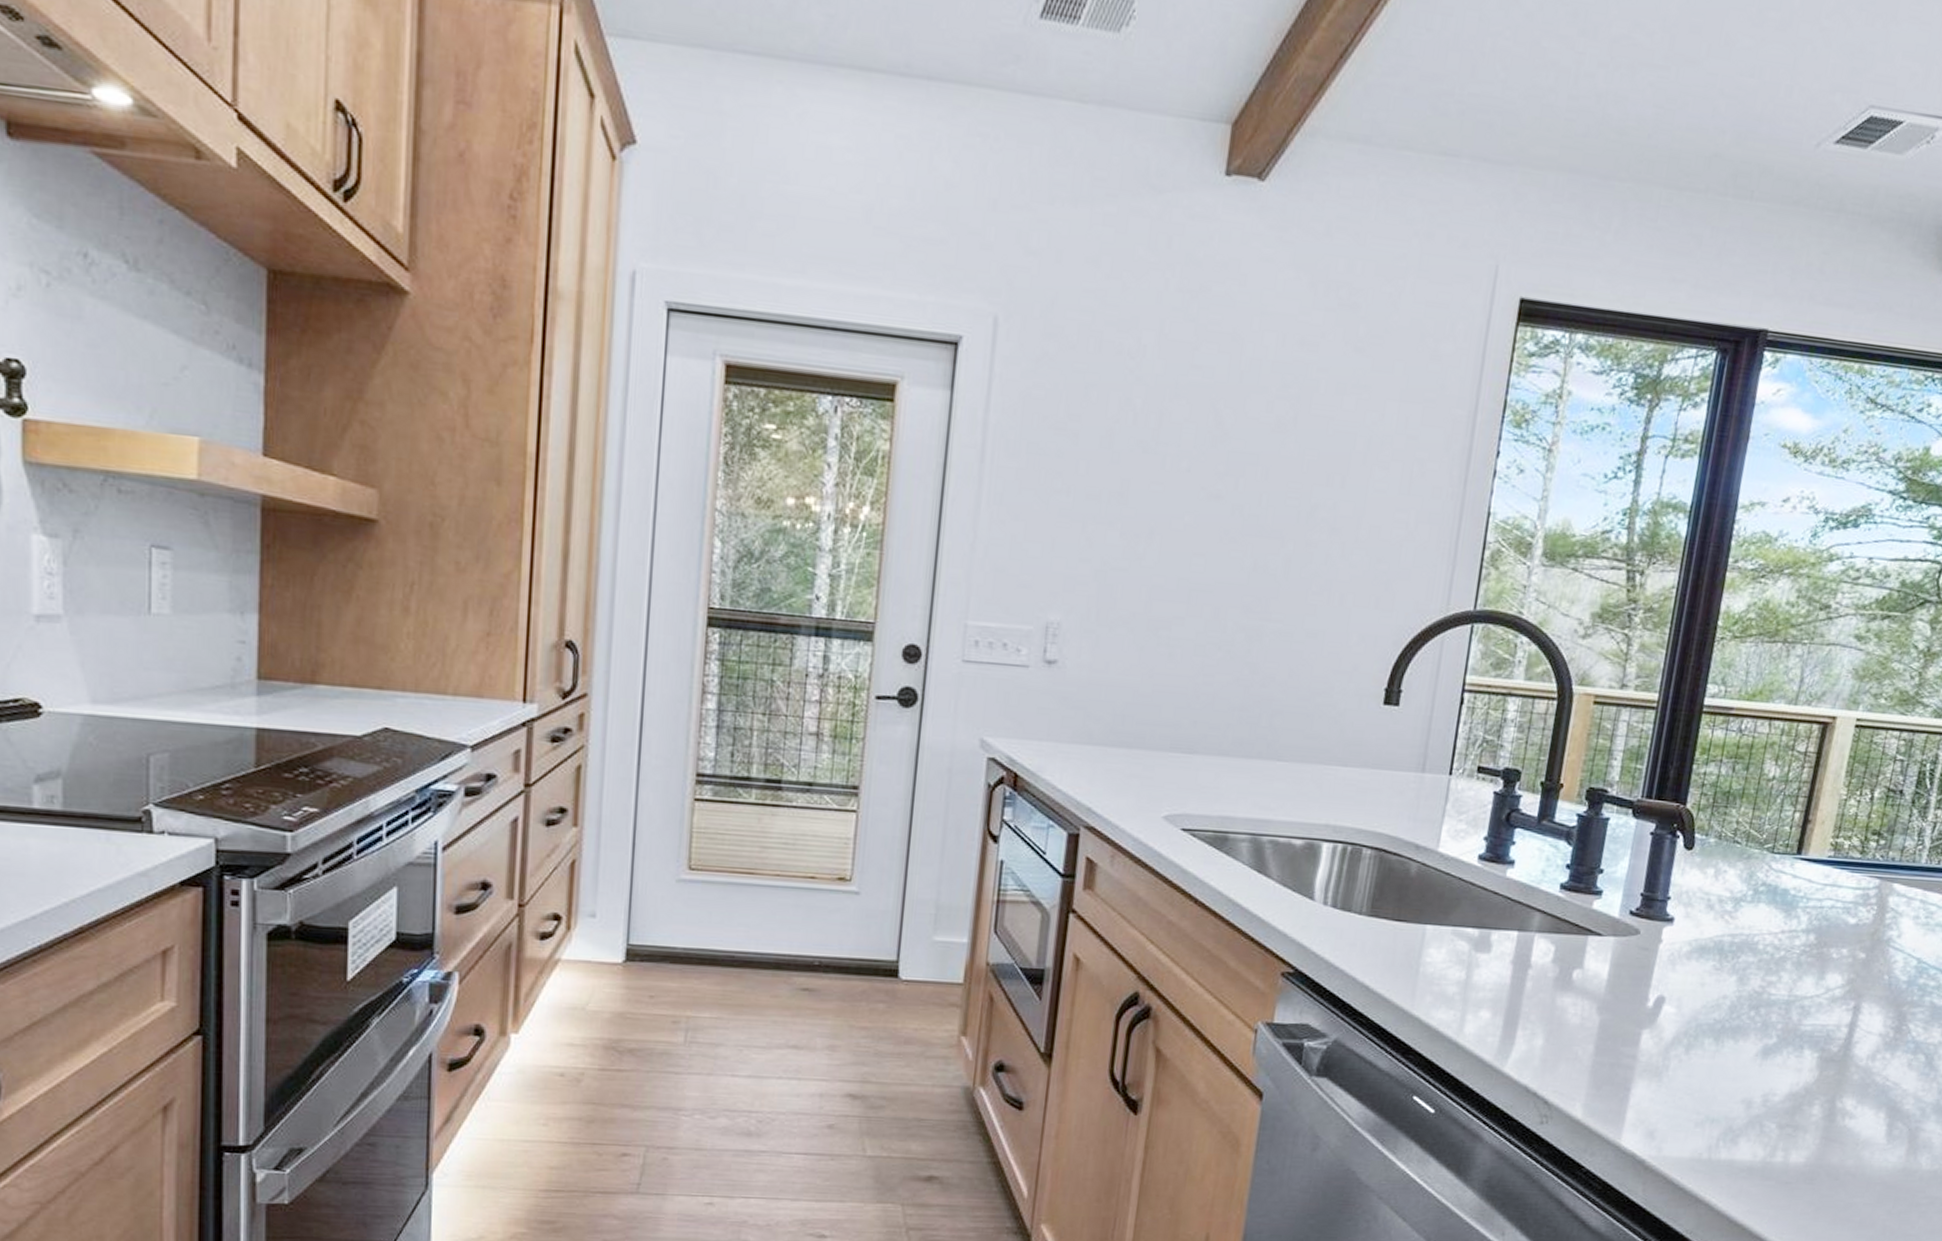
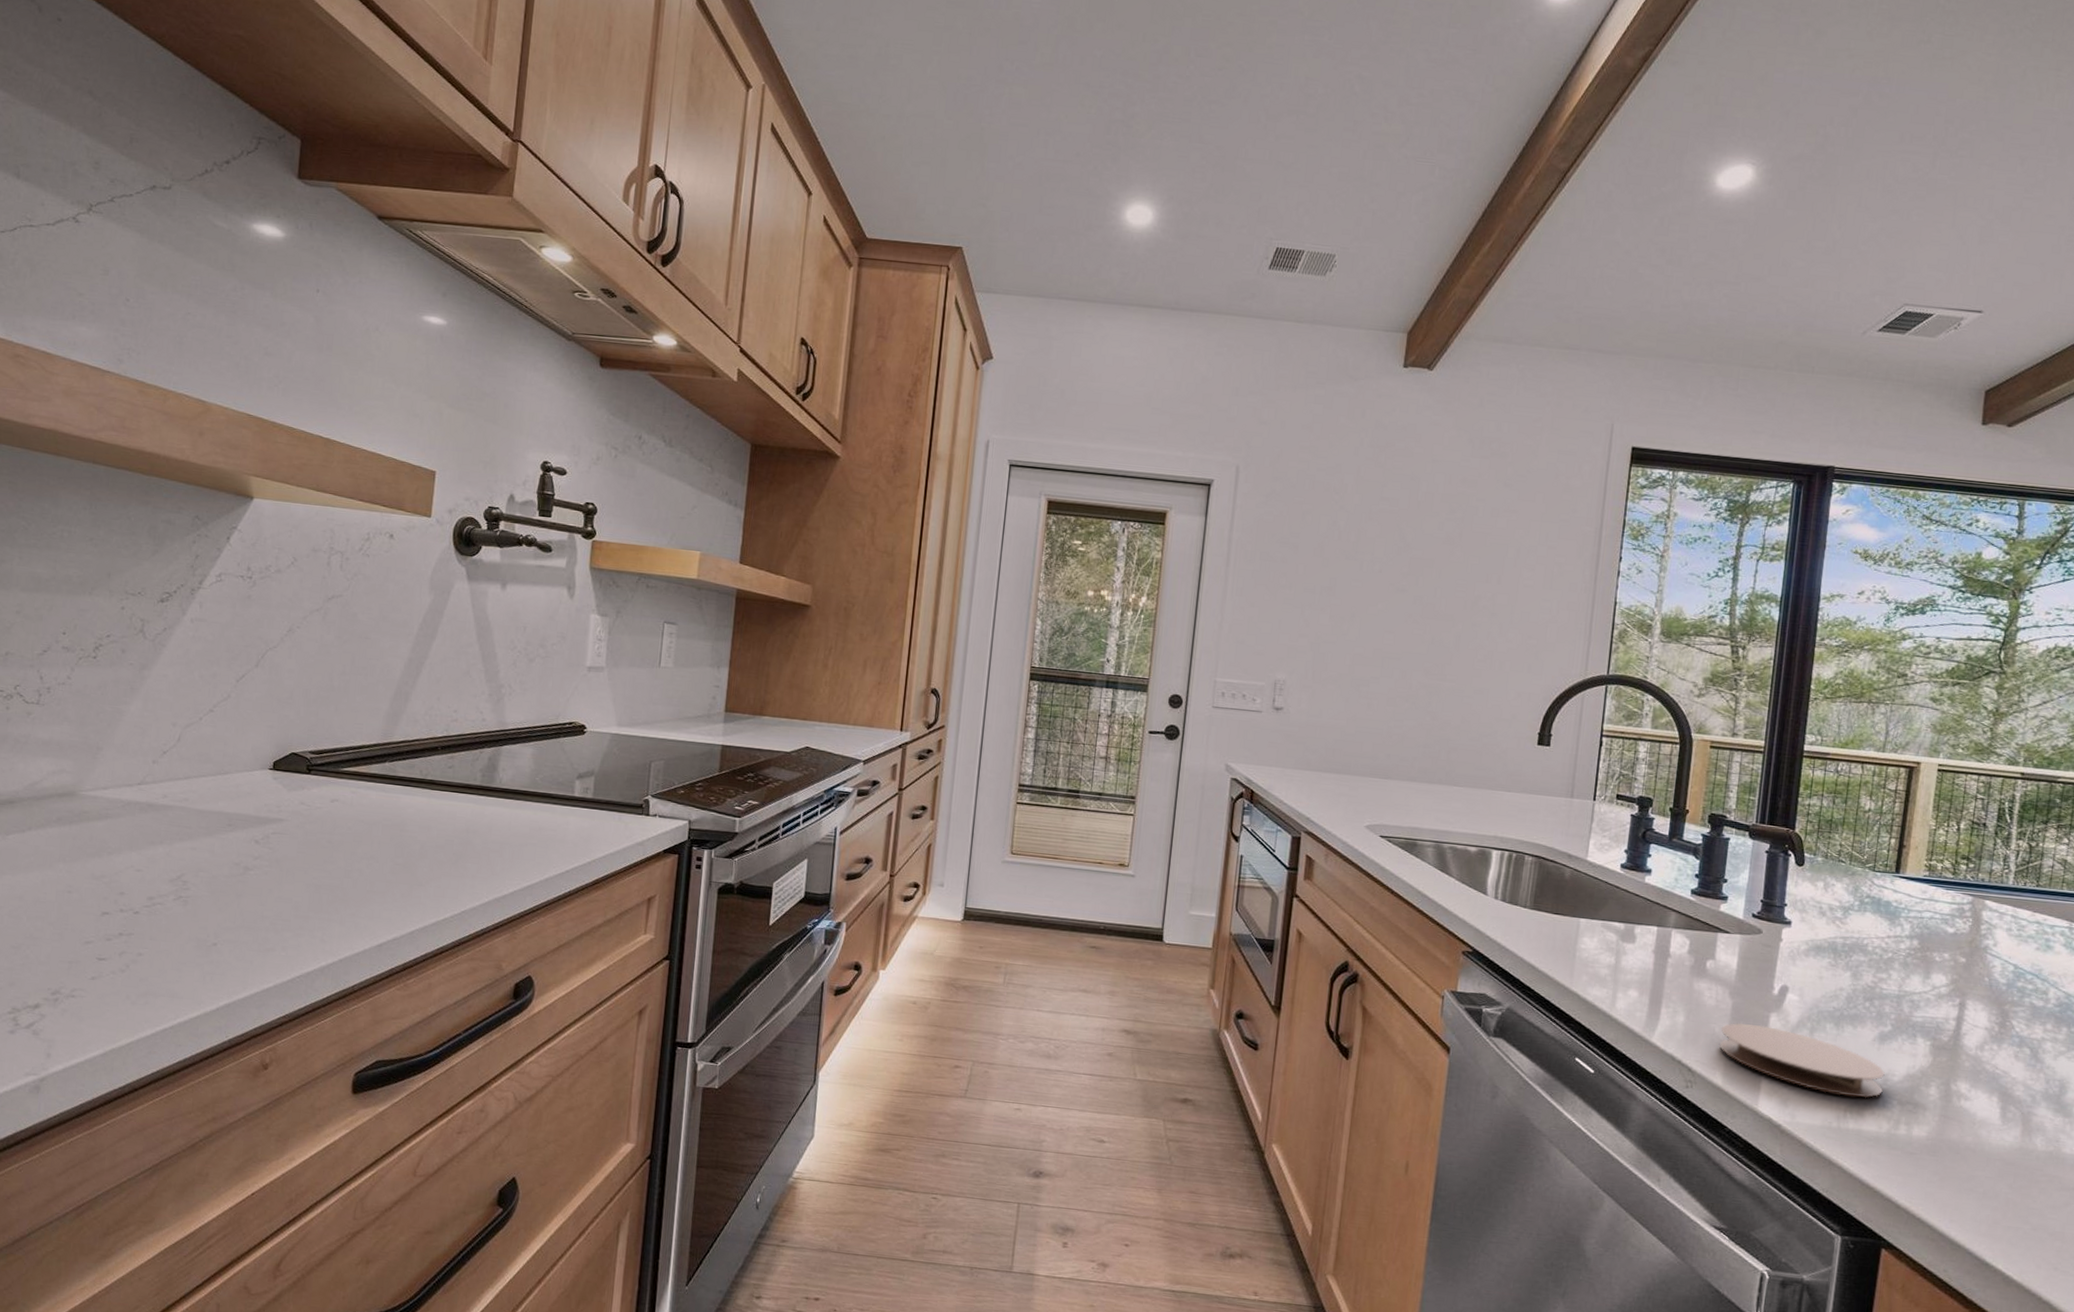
coaster: none [1581,1043,1765,1123] -> present [1719,1022,1885,1098]

